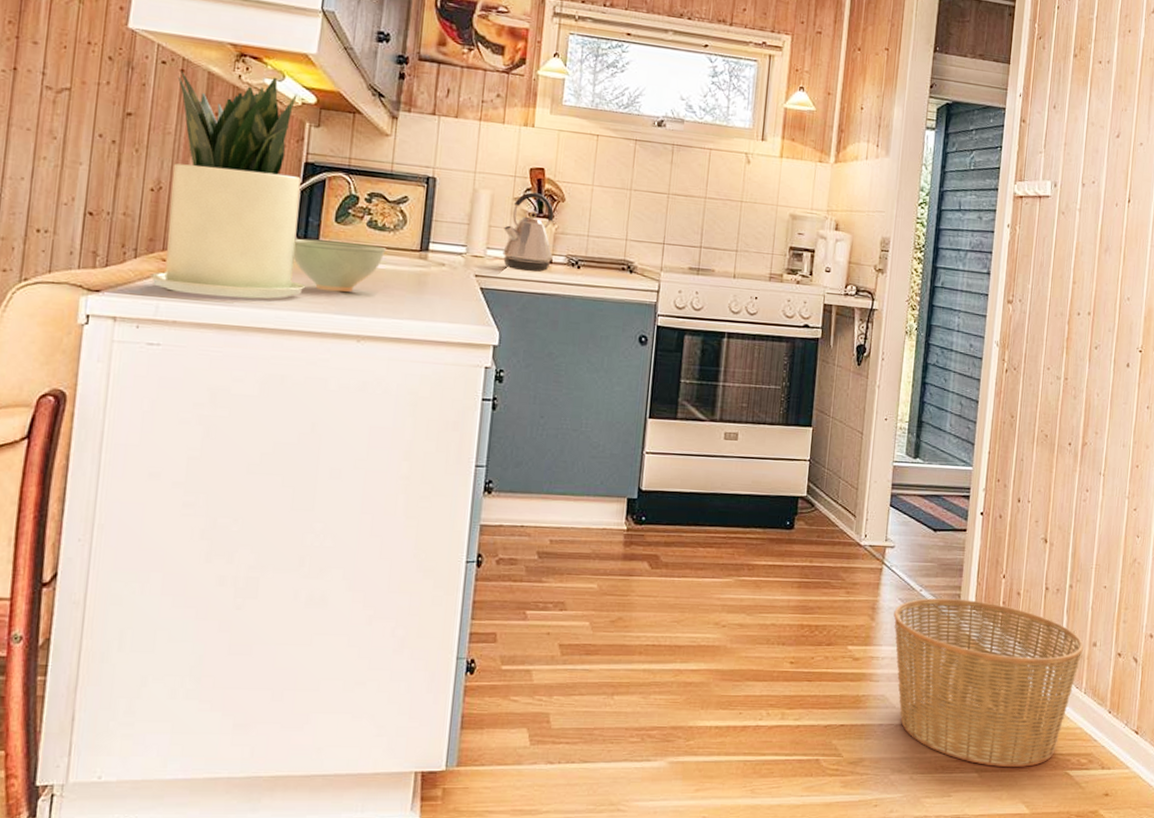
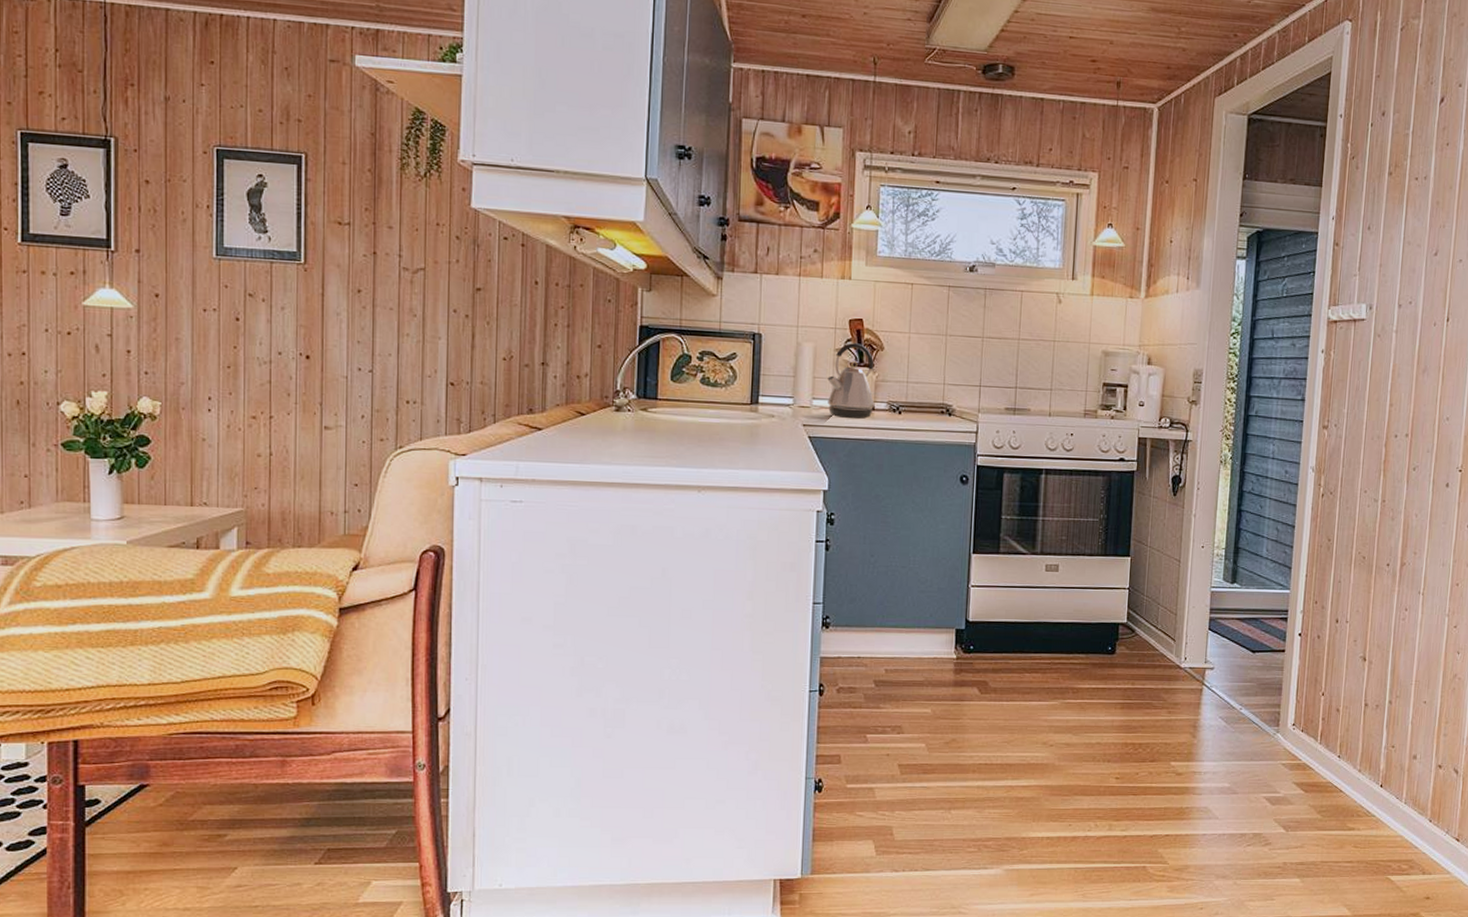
planter: present [149,70,306,299] -> none [508,245,649,456]
bowl: present [293,238,386,293] -> none [635,398,719,447]
basket: present [893,598,1084,768] -> none [1214,715,1404,874]

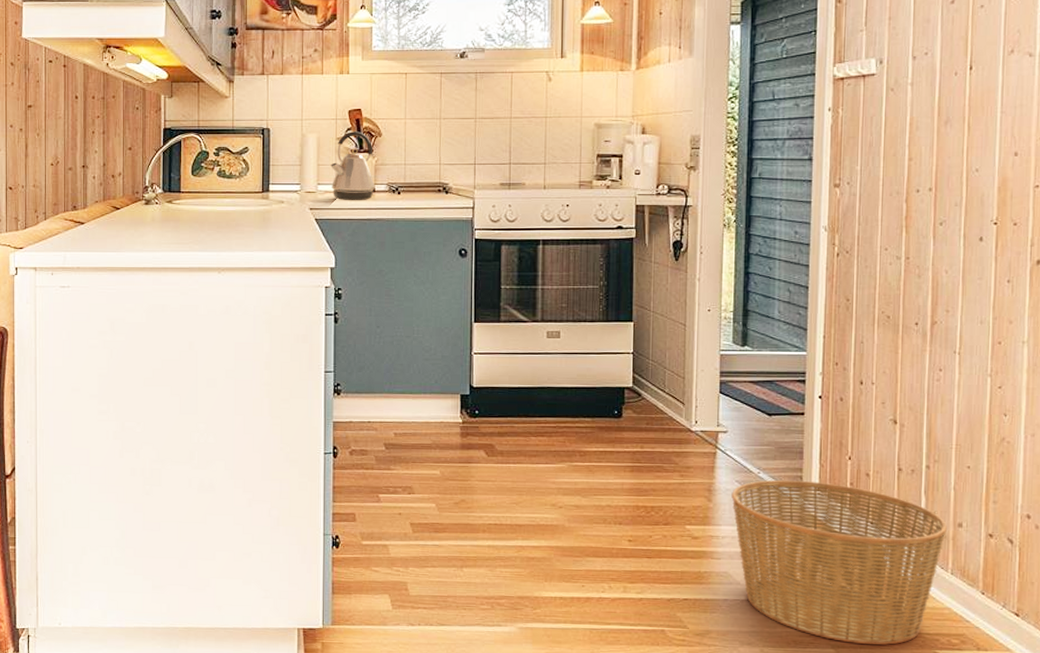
basket: none [1214,715,1404,874] -> present [731,479,948,646]

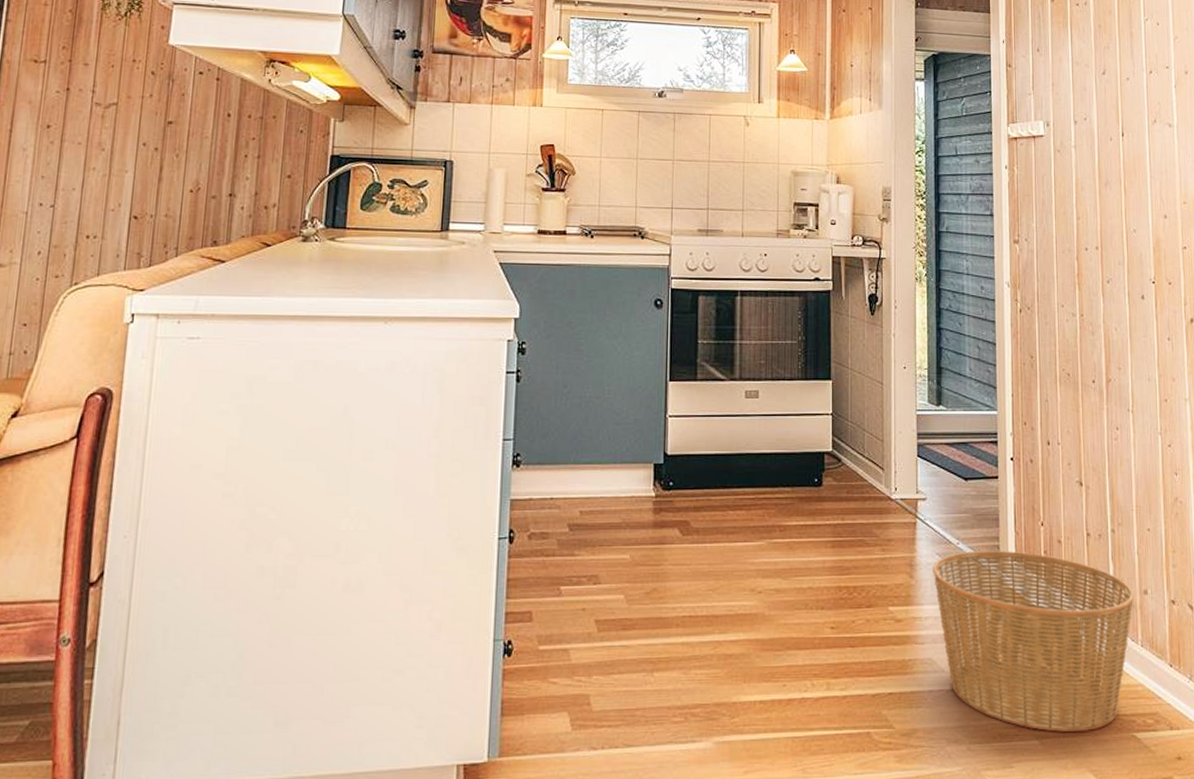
kettle: present [331,131,375,201] -> none [519,168,567,245]

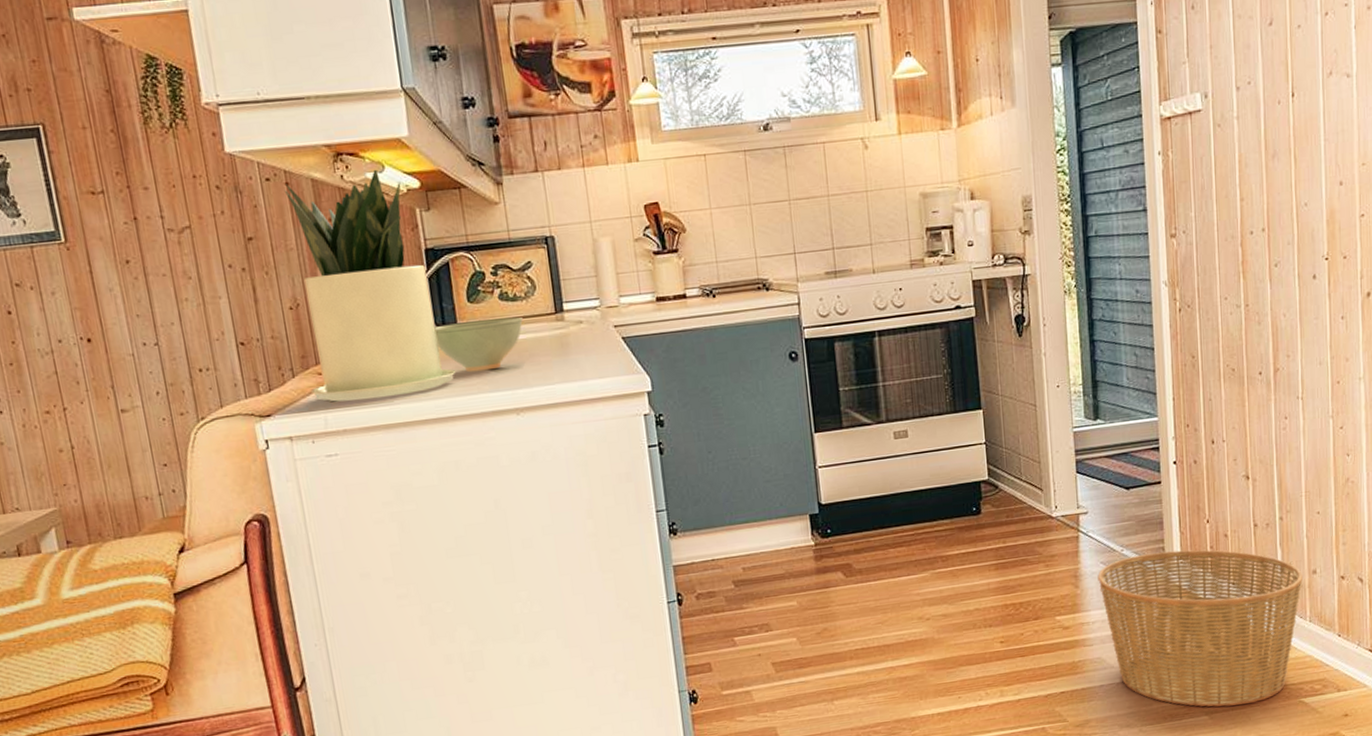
planter: none [189,78,335,289] -> present [284,169,456,402]
bowl: none [322,227,409,276] -> present [434,316,523,373]

